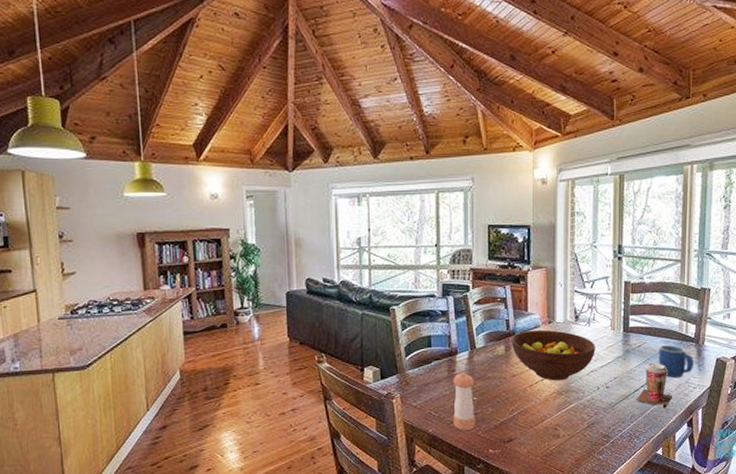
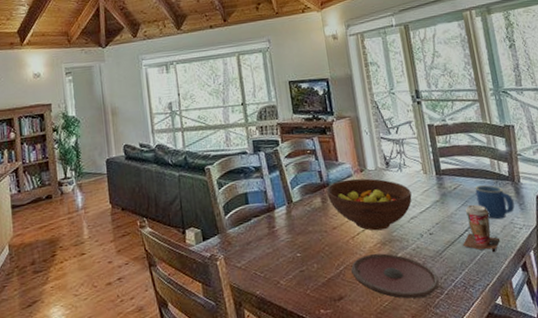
pepper shaker: present [453,373,475,430] -> none [274,228,303,290]
plate: none [525,402,607,445] -> present [351,253,439,299]

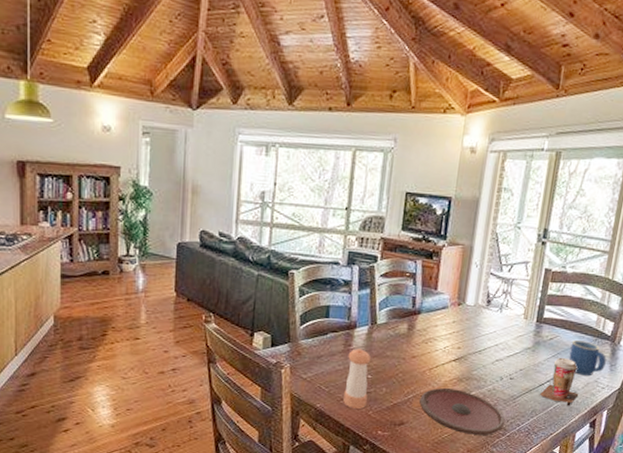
pepper shaker: none [274,228,303,290] -> present [343,349,370,409]
fruit bowl: present [326,178,412,231] -> none [415,310,505,367]

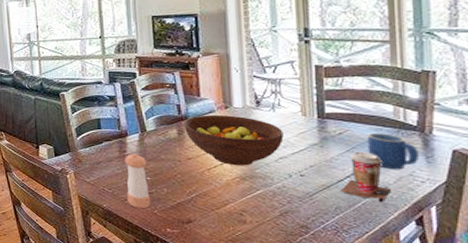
fruit bowl: none [415,310,505,367] -> present [183,114,284,166]
plate: present [420,388,505,435] -> none [204,187,305,233]

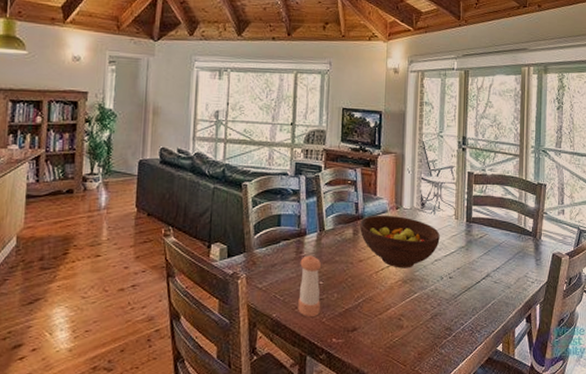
coffee cup: present [340,151,392,203] -> none [477,254,513,302]
mug: present [367,133,419,170] -> none [499,238,531,272]

